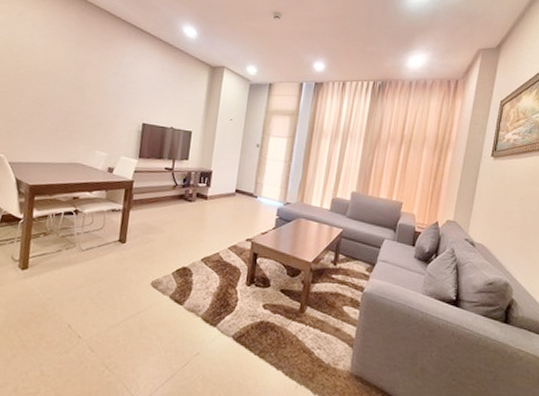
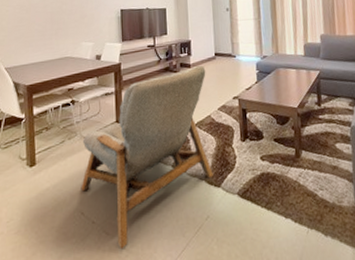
armchair: none [71,198,223,369] -> present [81,65,214,250]

